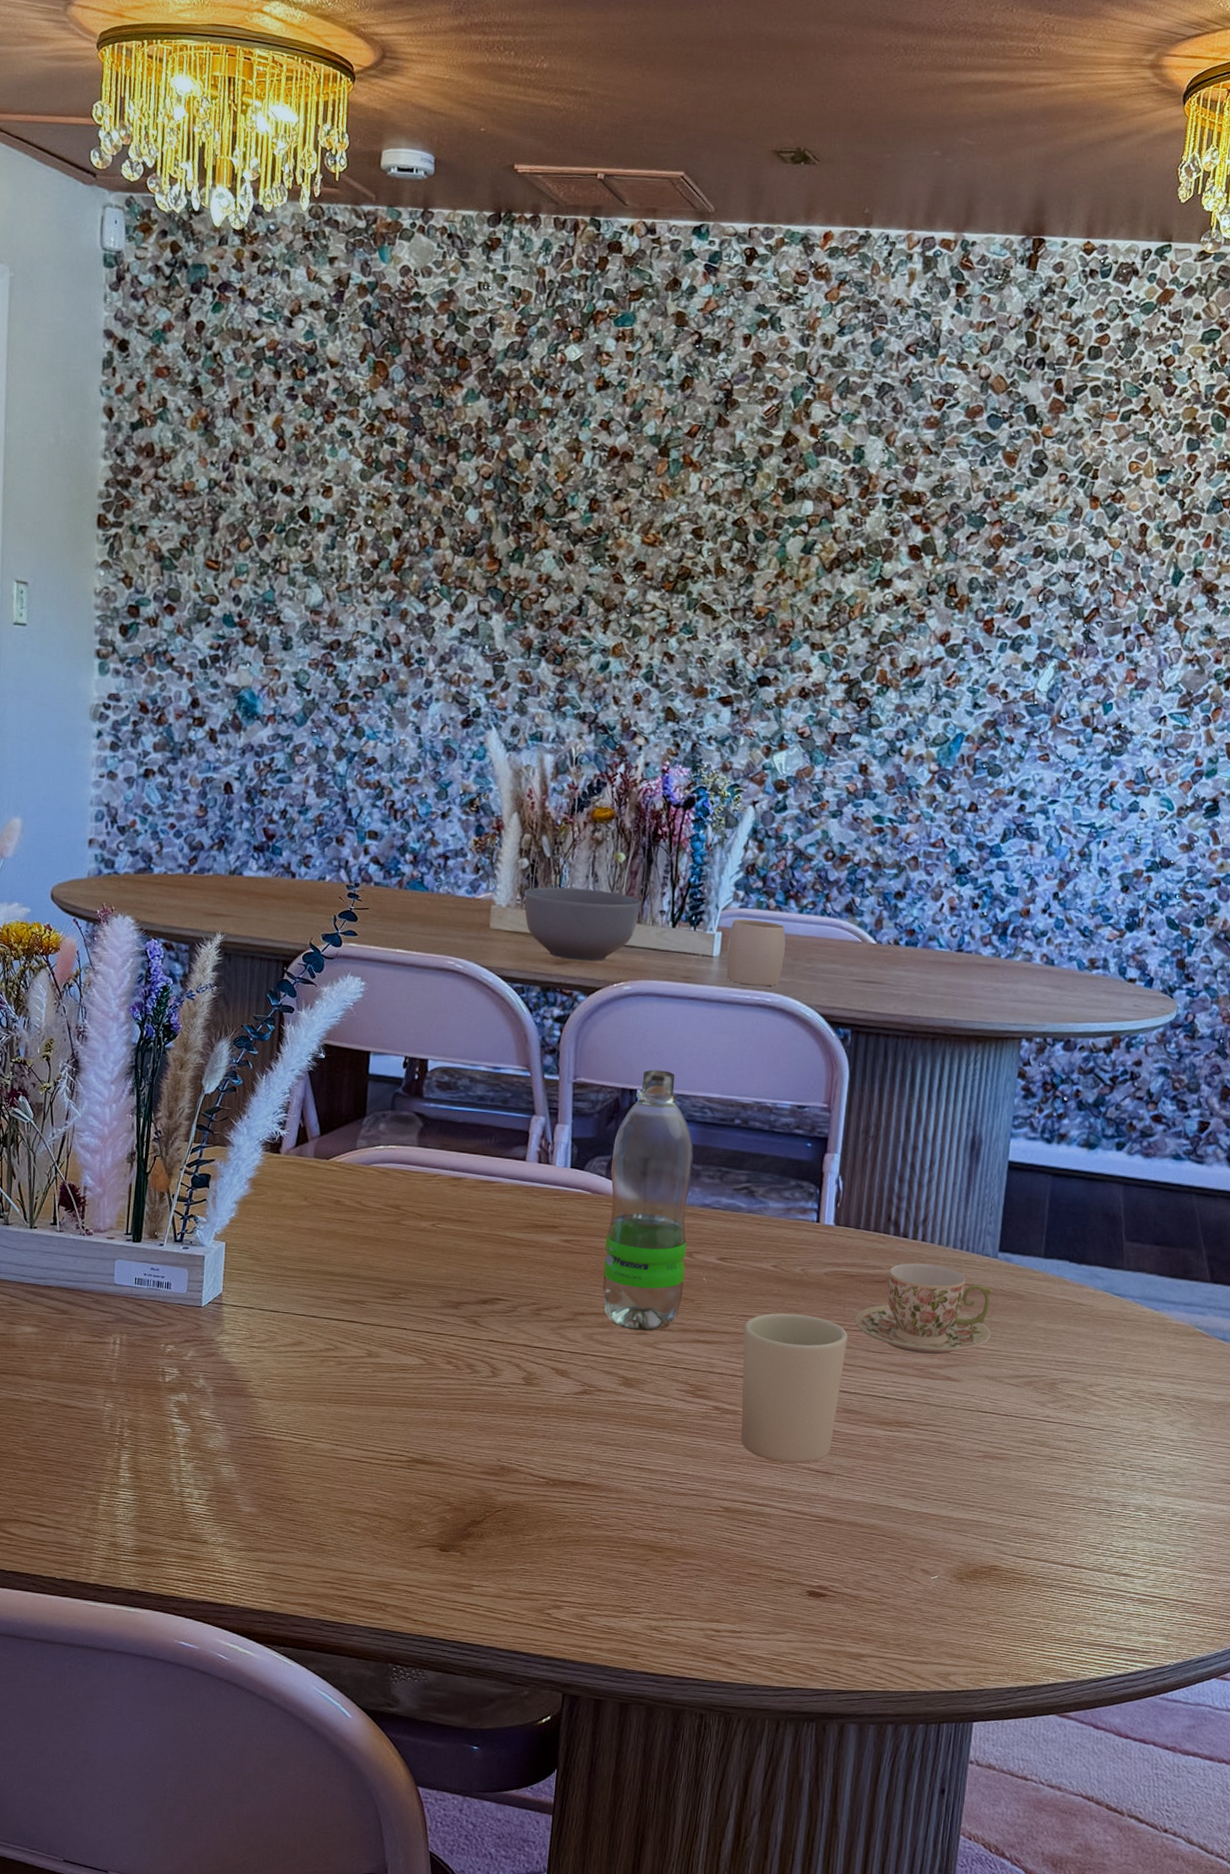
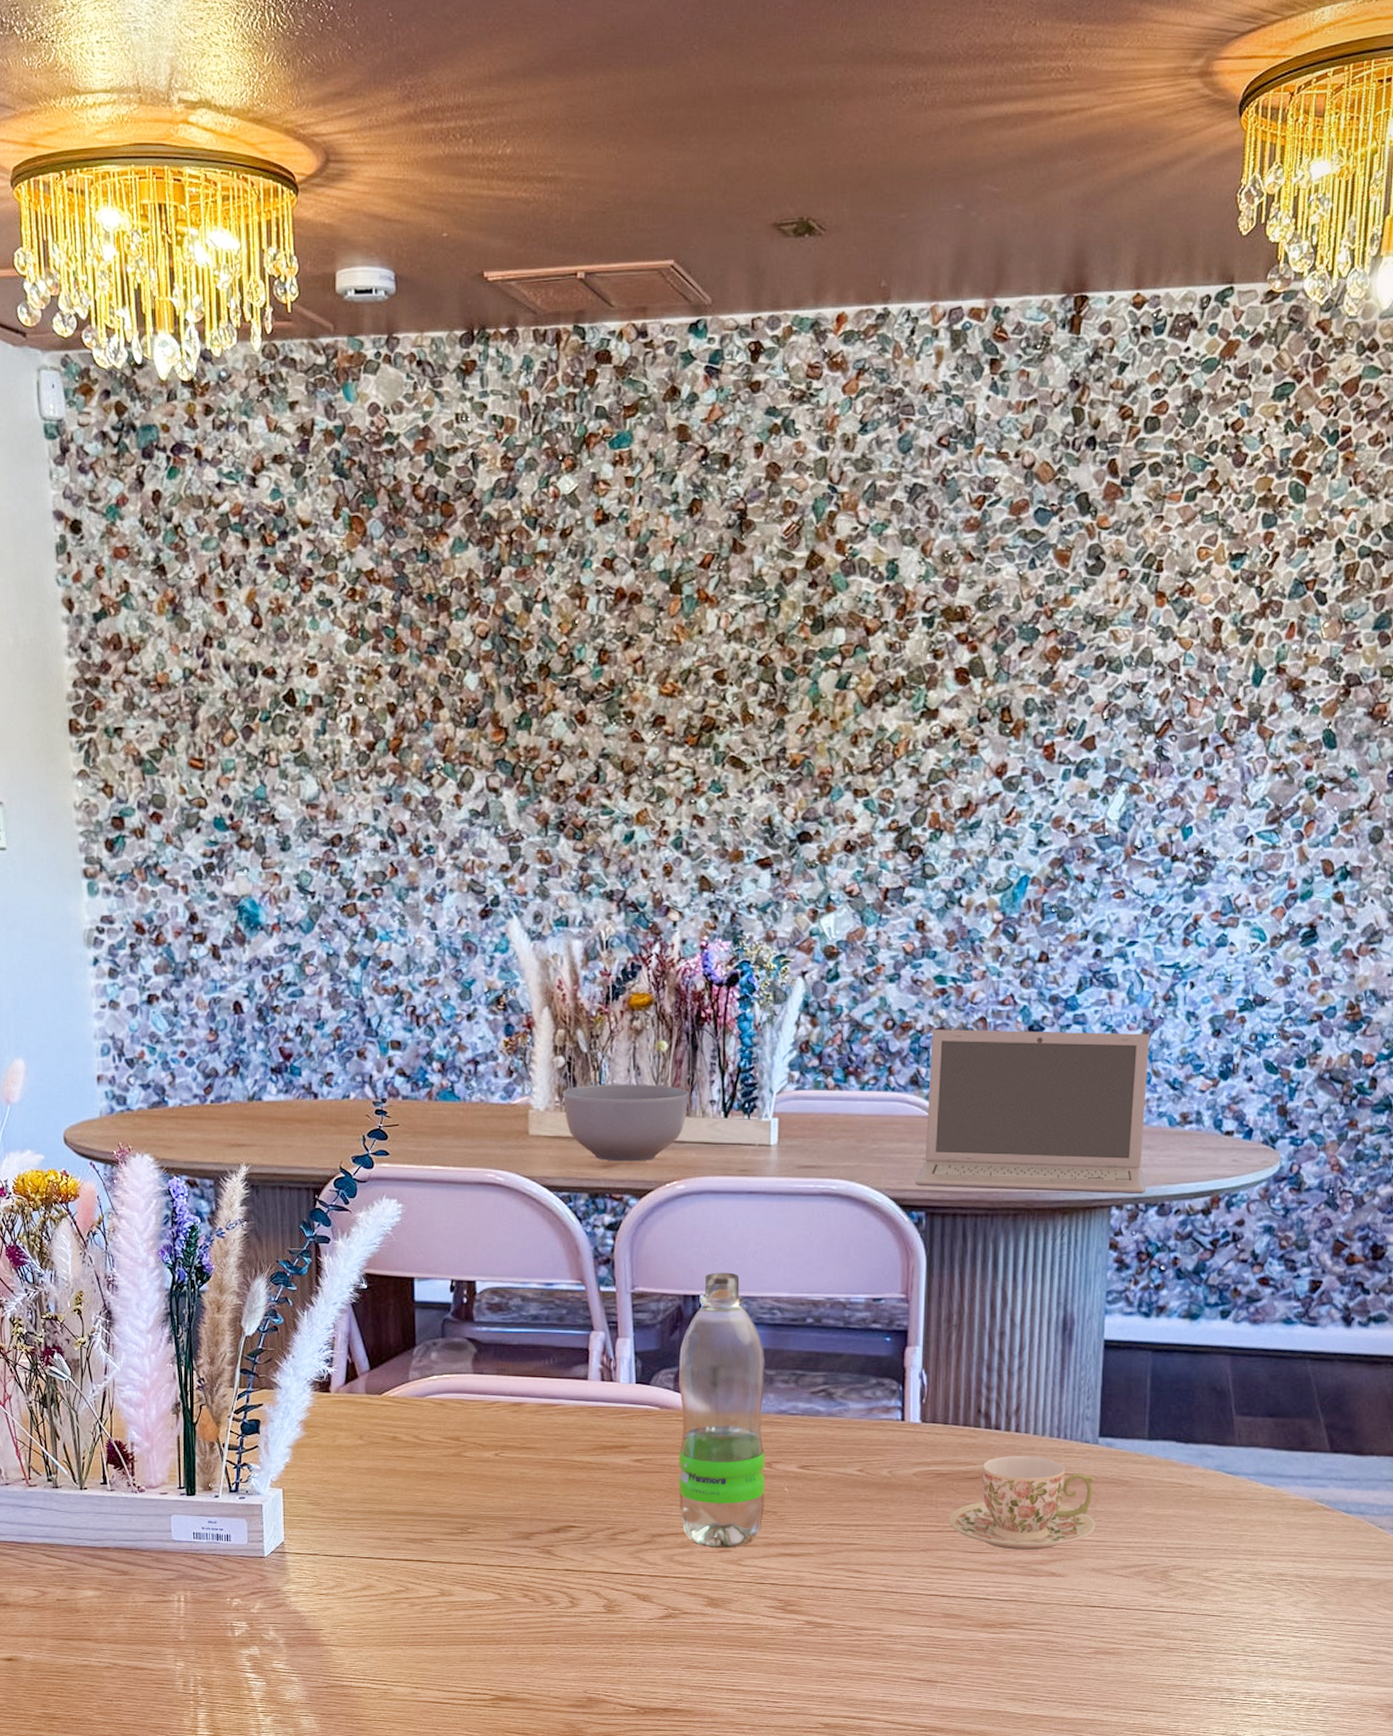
mug: present [726,919,786,987] -> none [785,1101,849,1173]
mug: present [741,1312,848,1464] -> none [832,1518,942,1674]
laptop: none [843,864,1065,1030] -> present [914,1029,1150,1195]

